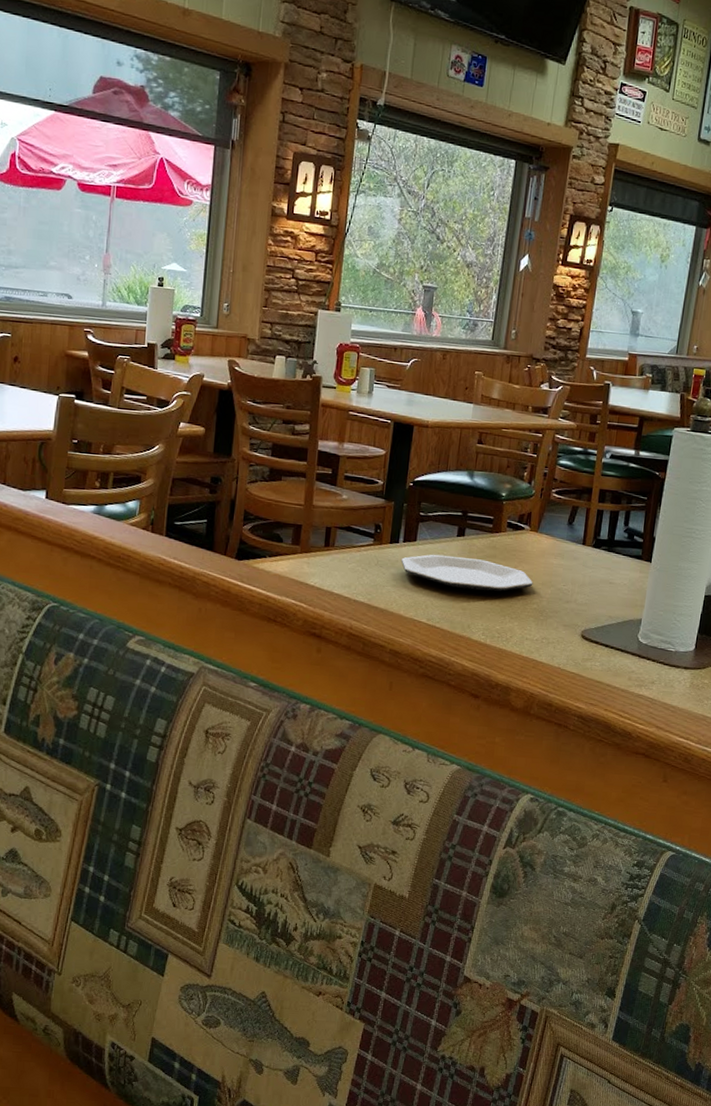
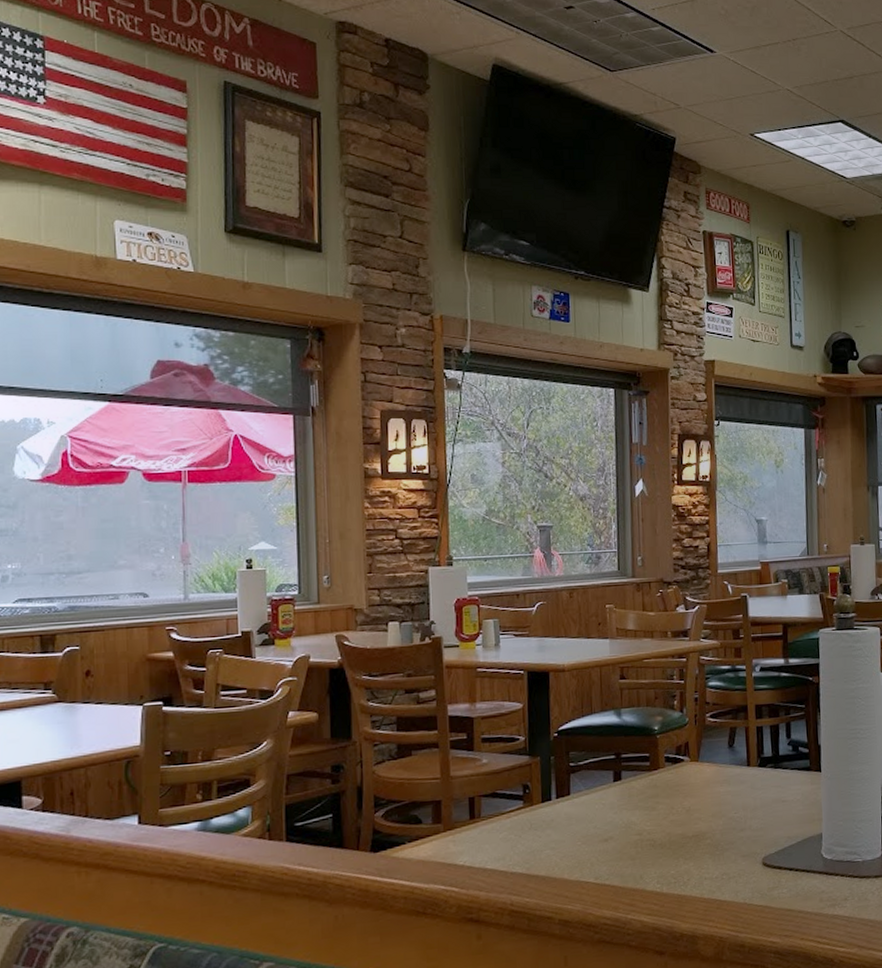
plate: present [400,554,533,592] -> none [556,801,703,838]

